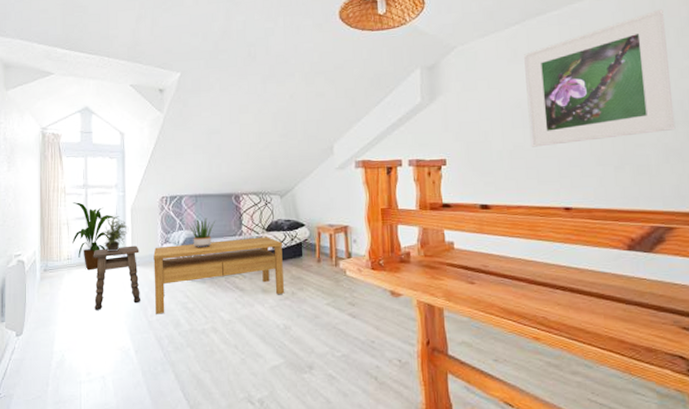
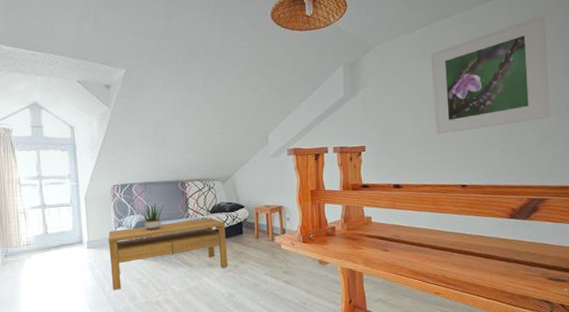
house plant: present [72,202,120,271] -> none [28,192,74,254]
side table: present [93,245,140,310] -> none [51,230,98,290]
potted plant: present [102,215,129,252] -> none [58,204,84,237]

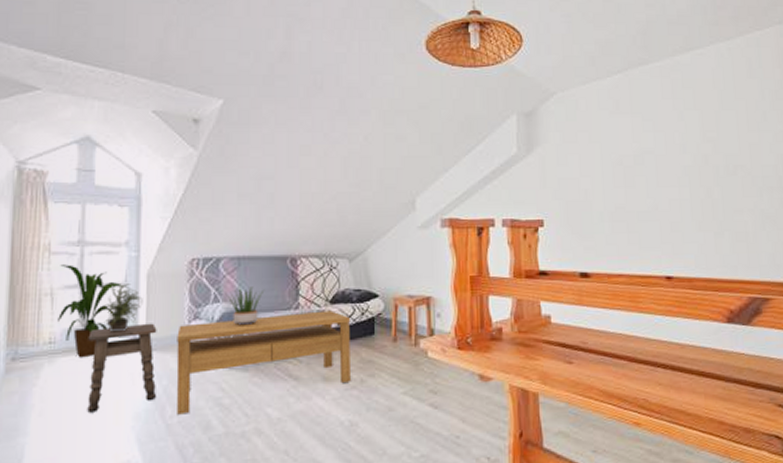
house plant: none [28,192,74,254] -> present [58,264,130,358]
side table: none [51,230,98,290] -> present [87,323,157,413]
potted plant: none [58,204,84,237] -> present [102,283,143,333]
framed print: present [431,14,550,134] -> none [626,70,771,209]

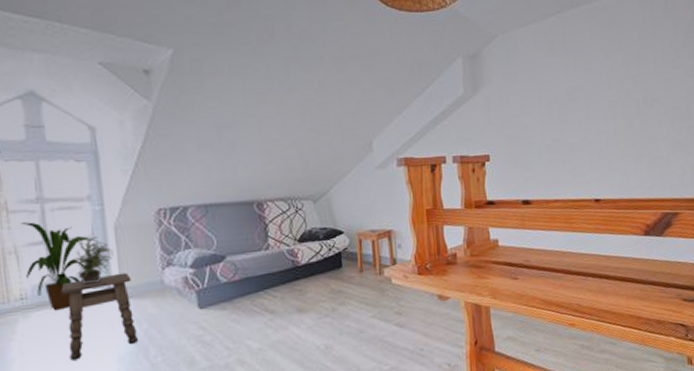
coffee table: present [176,310,350,415] -> none [152,248,323,354]
potted plant: present [225,286,265,326] -> none [195,231,235,269]

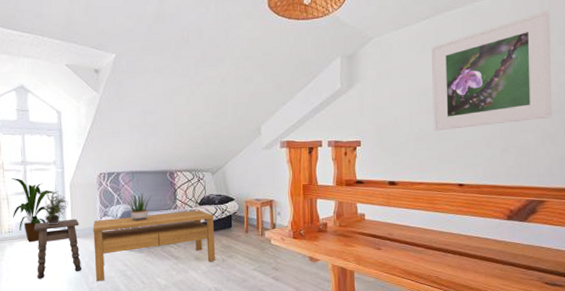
coffee table: none [152,248,323,354] -> present [93,210,215,281]
potted plant: none [195,231,235,269] -> present [124,193,152,221]
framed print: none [560,11,681,142] -> present [432,10,552,131]

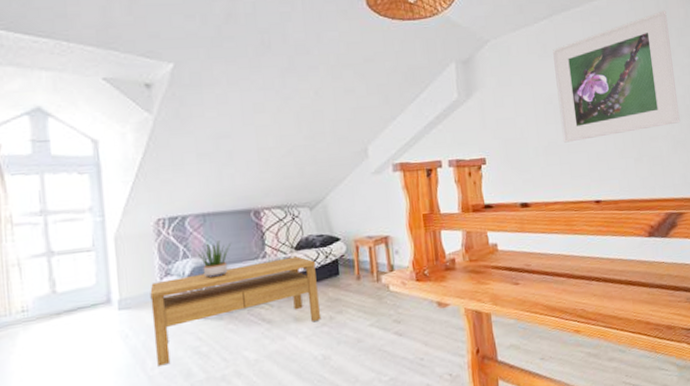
house plant: present [11,178,59,243] -> none [24,234,98,323]
side table: present [34,219,81,279] -> none [61,283,135,374]
potted plant: present [42,191,68,225] -> none [72,248,113,296]

